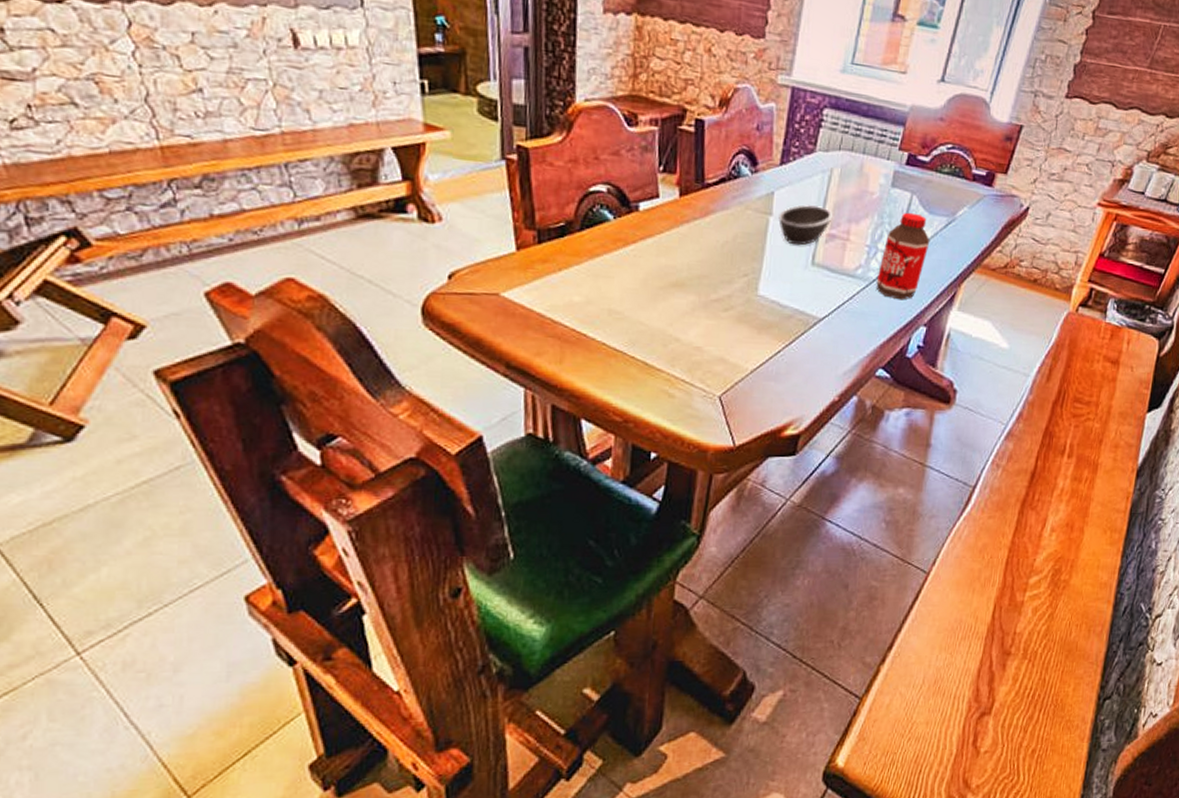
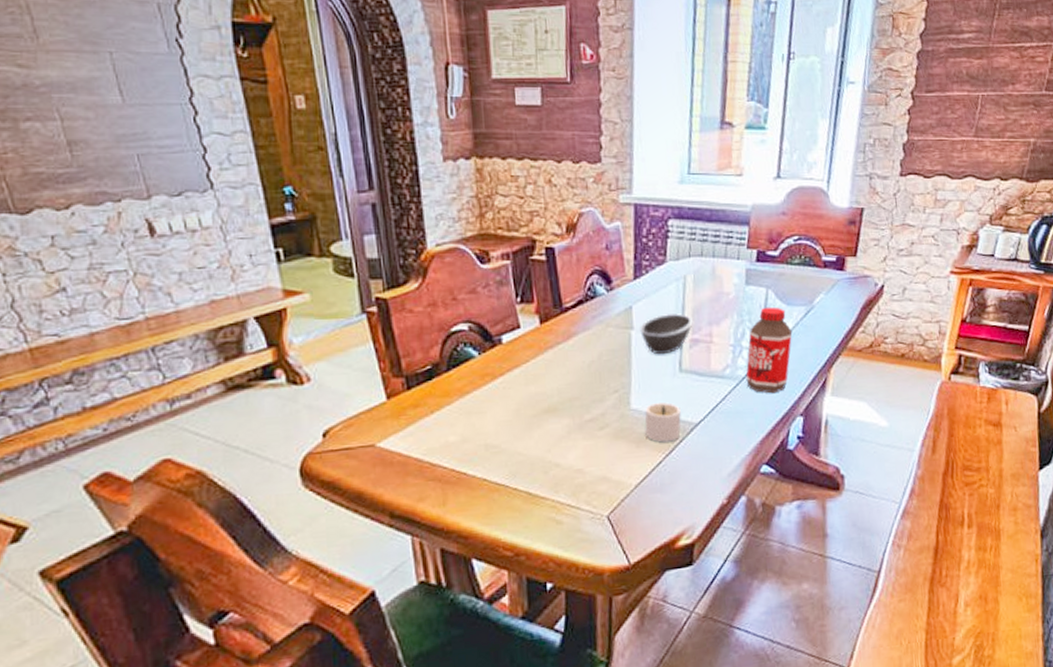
candle: none [768,292,807,333] -> present [644,402,681,443]

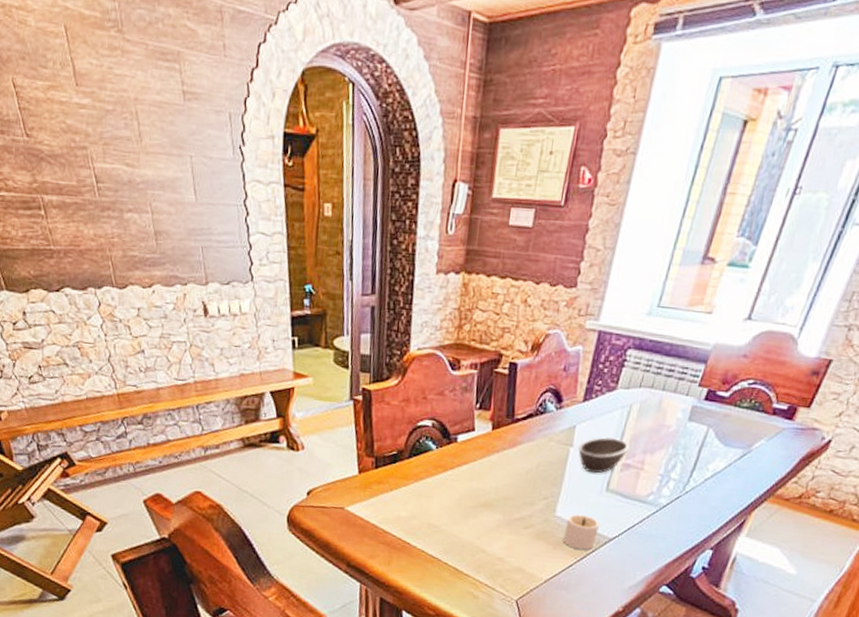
bottle: present [745,307,793,394] -> none [666,444,724,525]

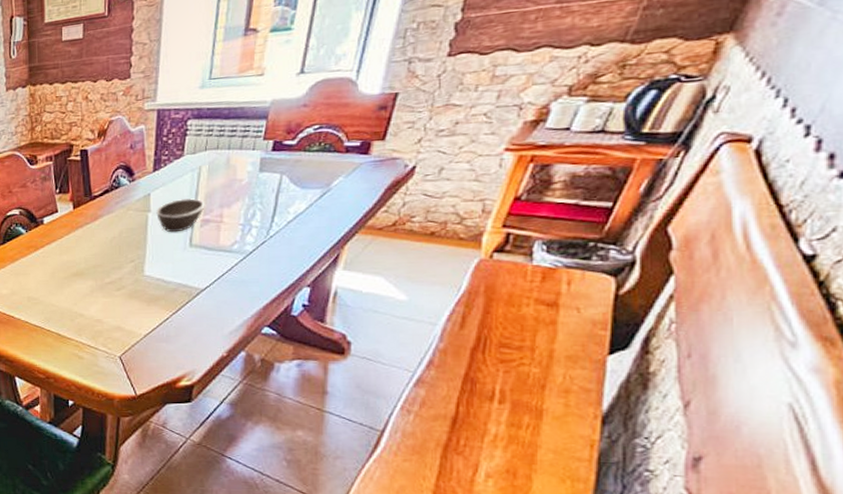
candle: present [563,514,599,550] -> none [155,271,189,303]

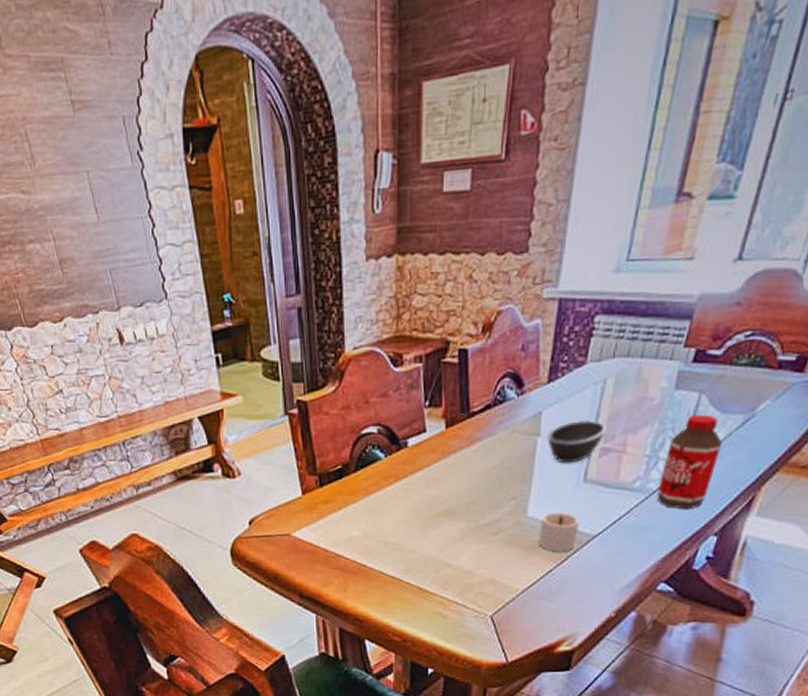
candle: none [155,271,189,303] -> present [539,513,579,552]
bottle: none [253,190,305,267] -> present [657,414,723,510]

